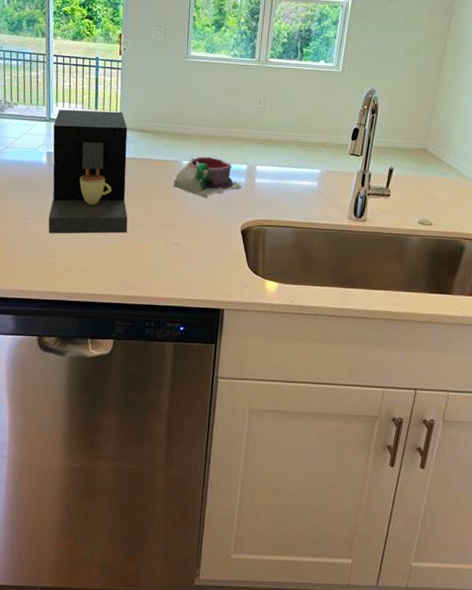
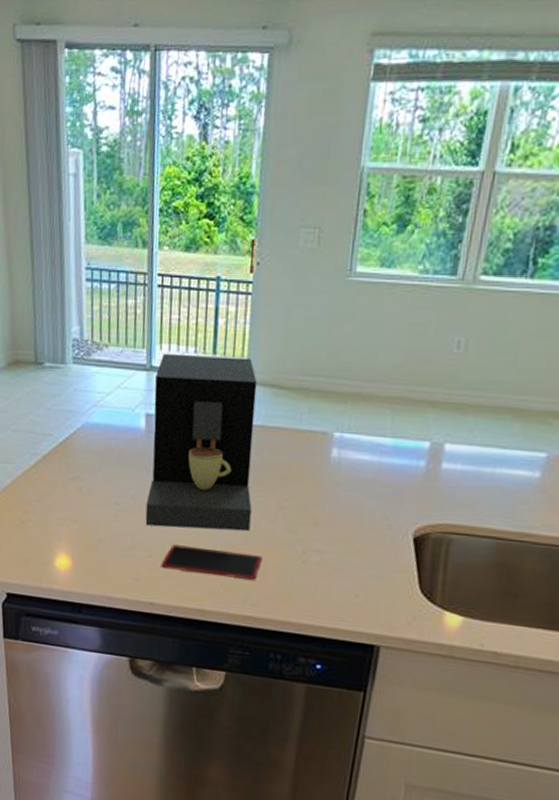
smartphone: none [61,246,138,268] -> present [161,544,263,580]
cup and saucer: present [174,156,242,198] -> none [319,426,421,488]

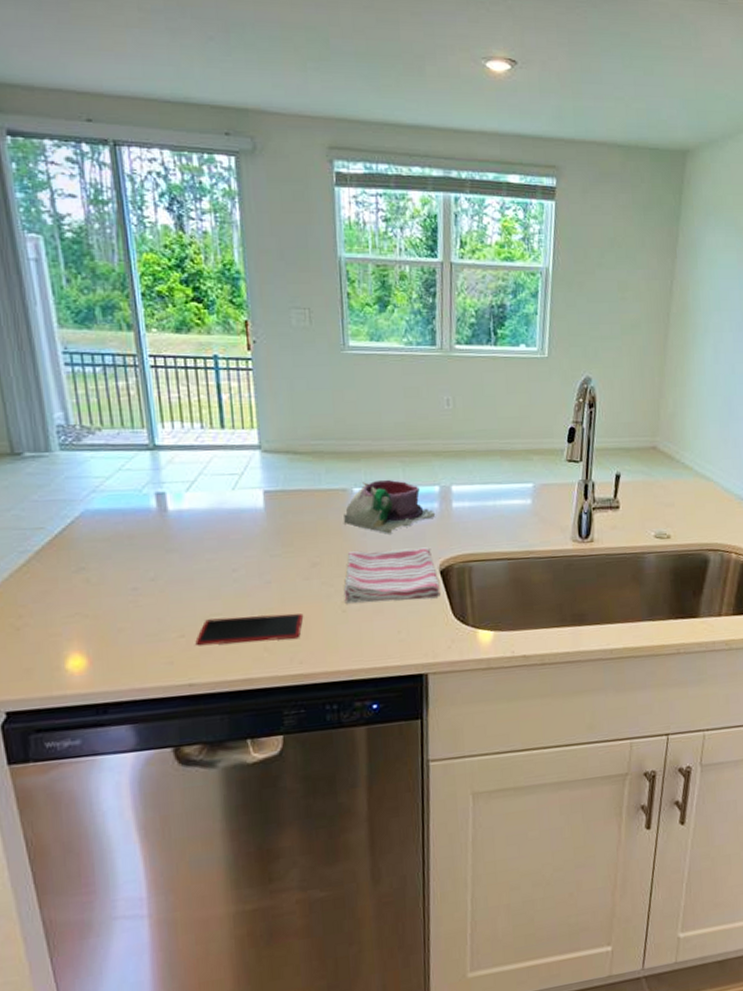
coffee maker: present [145,353,257,532] -> none [161,428,286,606]
dish towel: none [305,501,411,567] -> present [343,547,441,604]
cup and saucer: none [319,426,421,488] -> present [344,479,436,534]

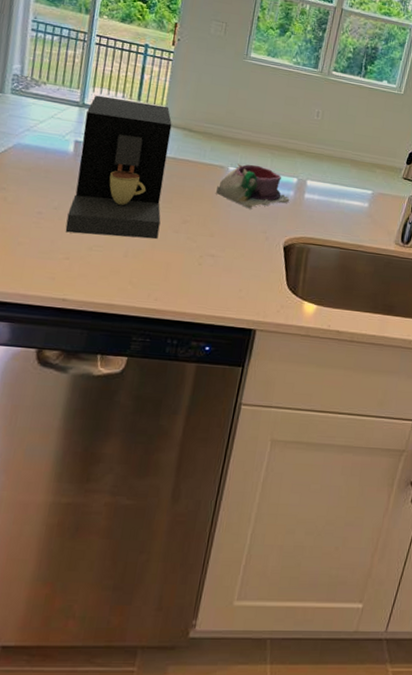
coffee maker: none [161,428,286,606] -> present [65,95,172,239]
smartphone: present [195,613,304,646] -> none [76,249,167,279]
dish towel: present [343,547,441,604] -> none [202,217,282,269]

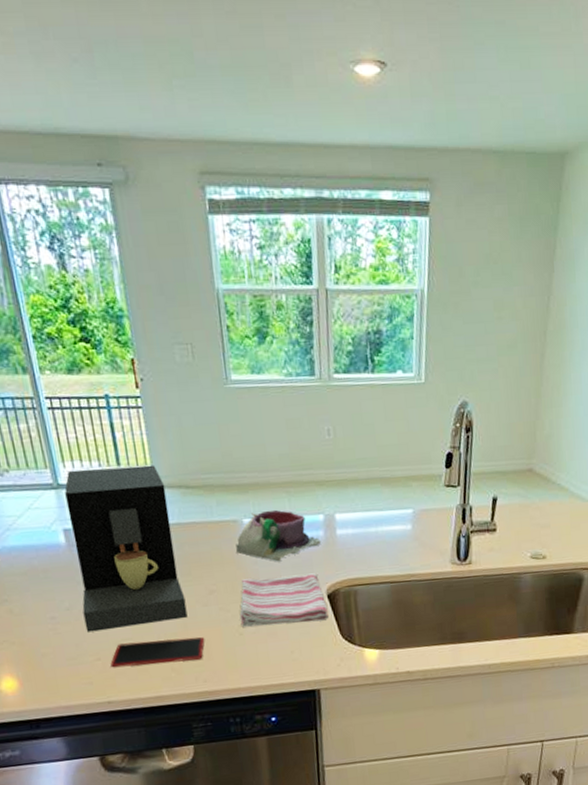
smartphone: none [76,249,167,279] -> present [110,637,205,668]
dish towel: none [202,217,282,269] -> present [239,573,329,627]

